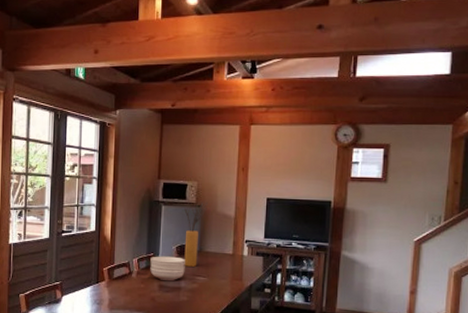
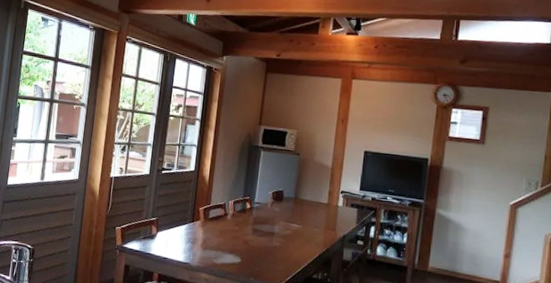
bowl: present [150,256,185,282] -> none [245,200,281,226]
vase: present [184,200,208,268] -> none [279,147,306,214]

